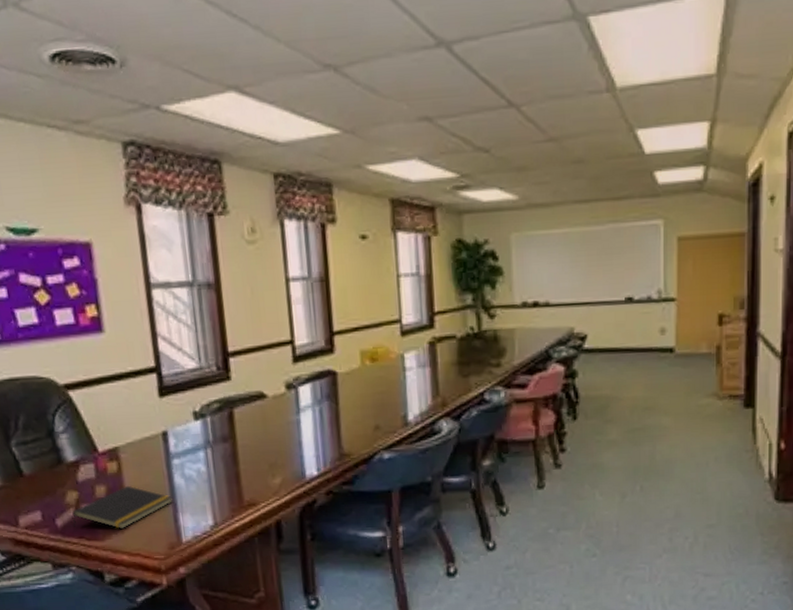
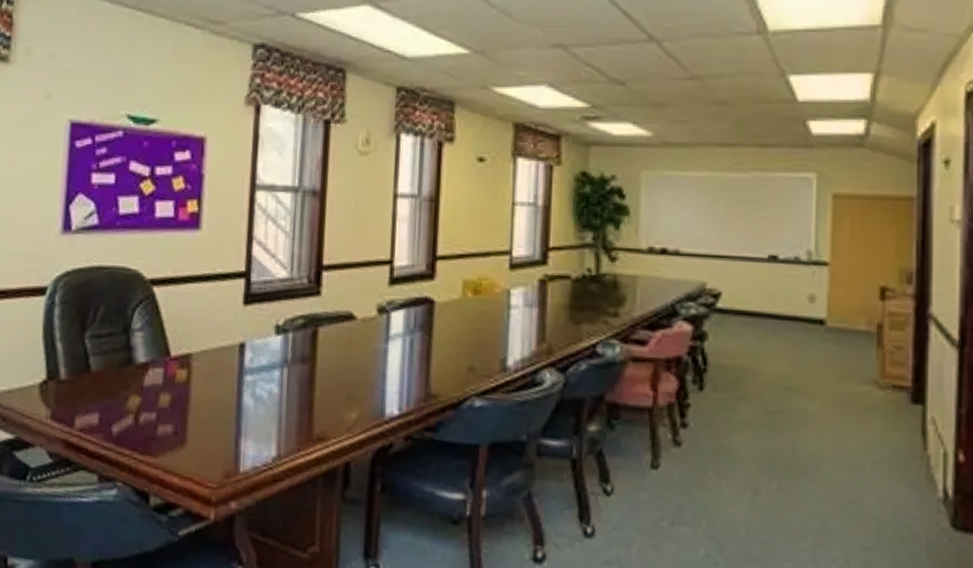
notepad: present [72,485,173,530] -> none [128,397,239,447]

